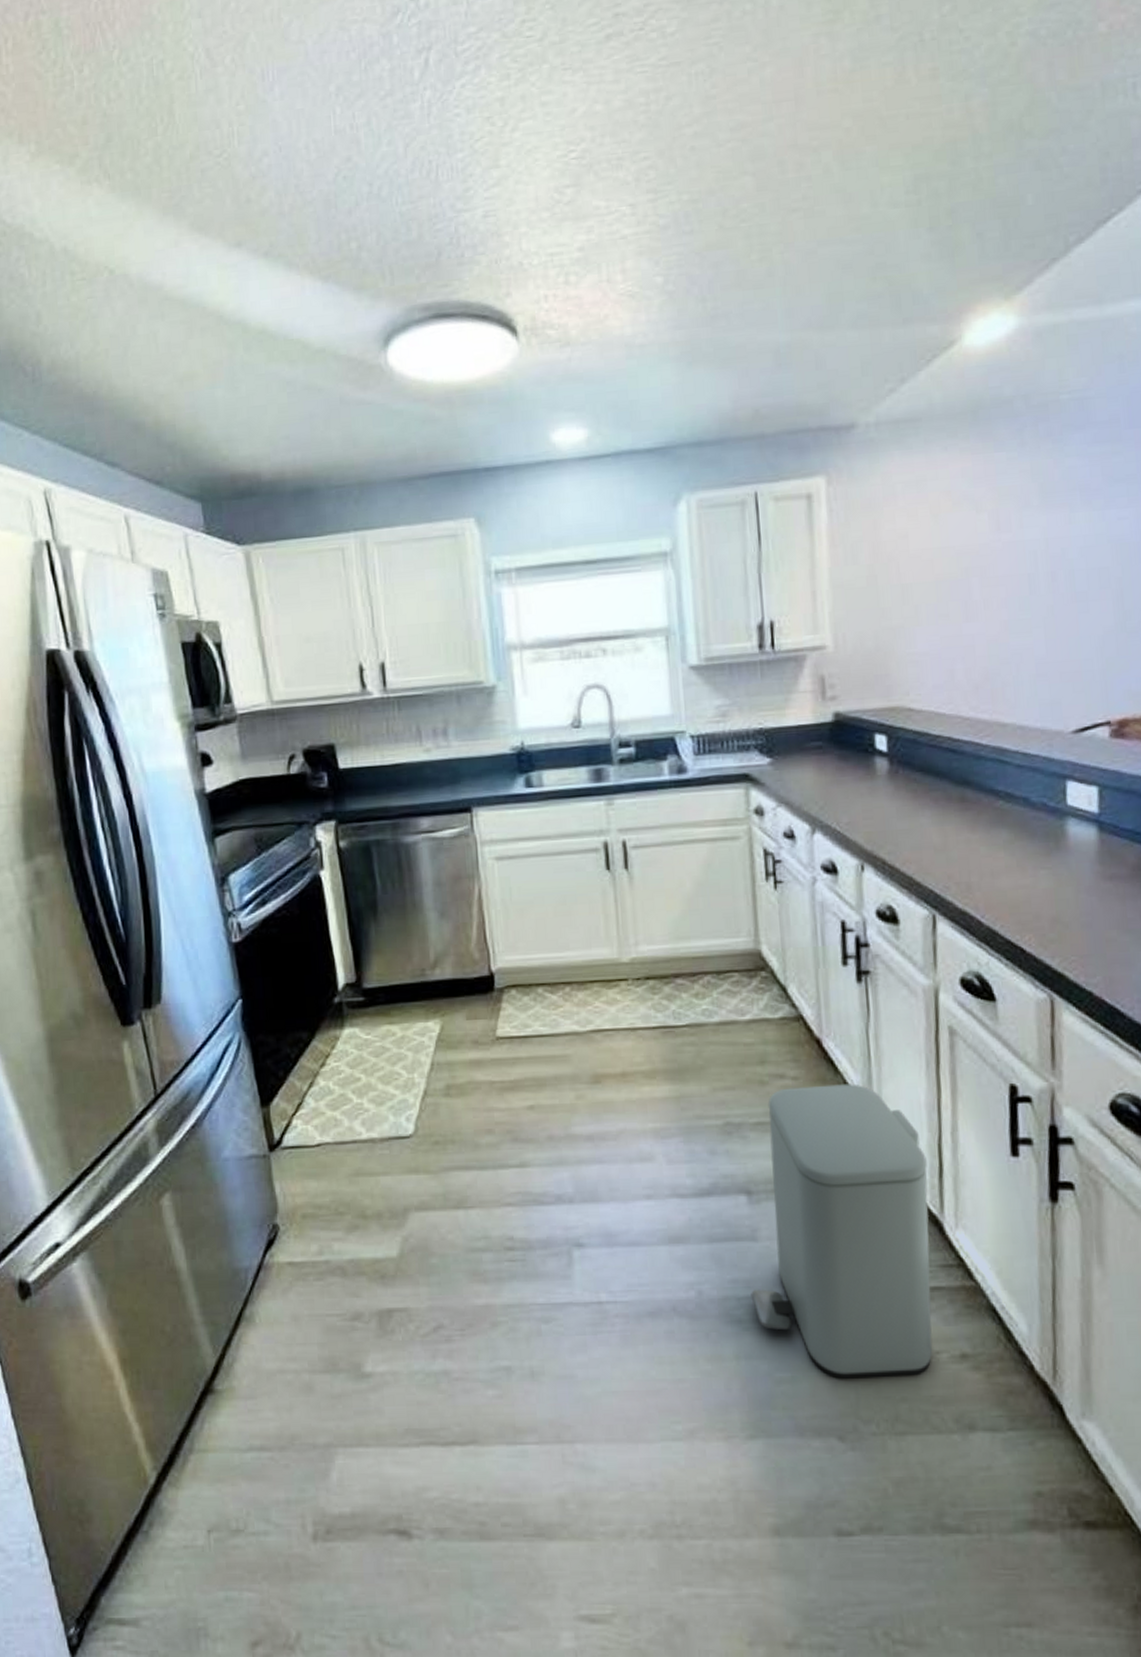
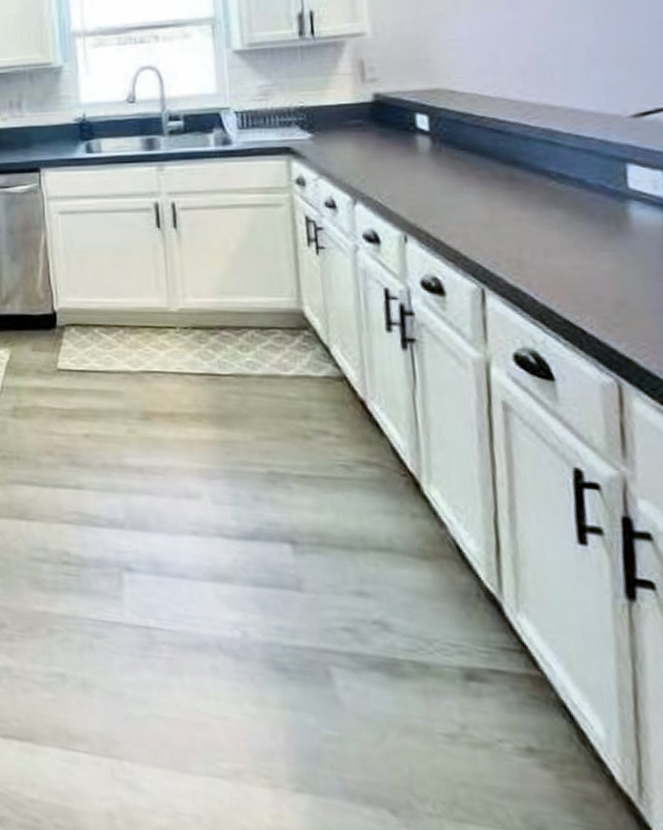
pedal bin: present [751,1084,933,1379] -> none [296,445,495,761]

